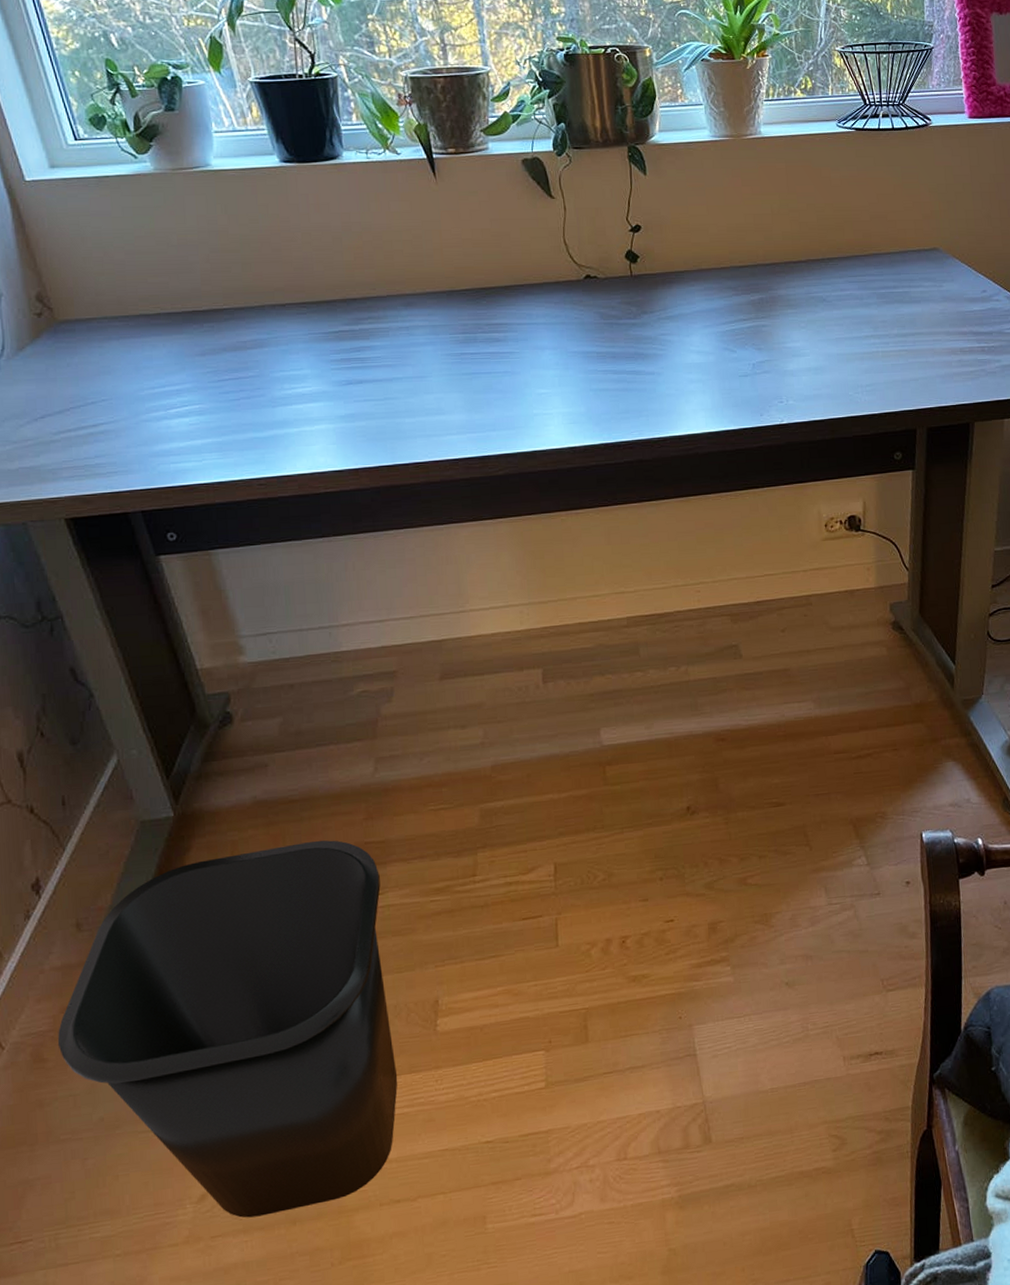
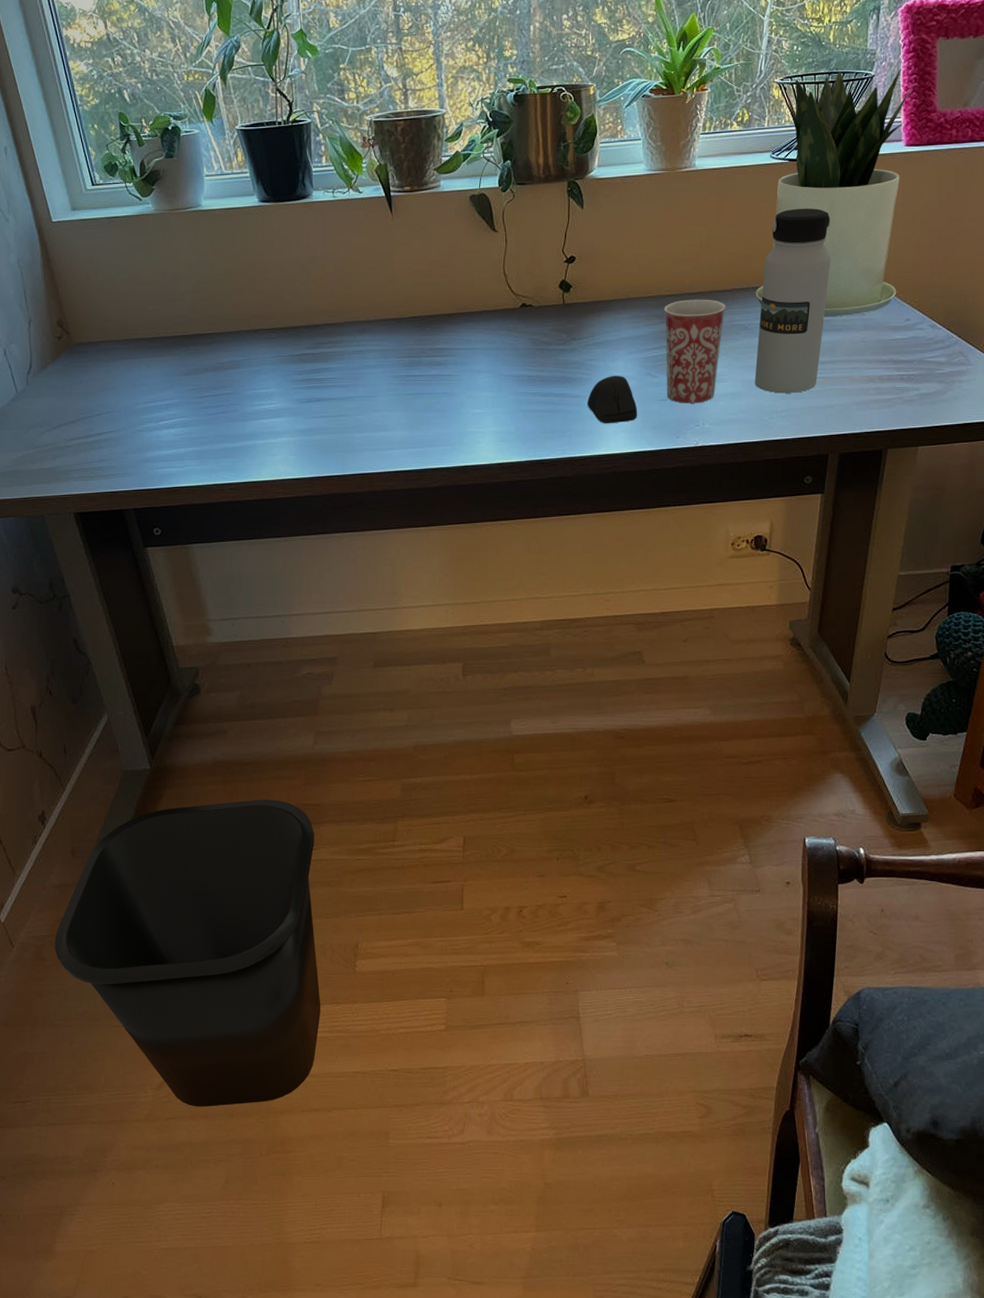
computer mouse: none [663,351,718,402] -> present [587,376,638,424]
mug: none [738,270,803,379] -> present [664,299,726,404]
planter: none [831,42,973,288] -> present [756,69,915,316]
water bottle: none [836,178,905,367] -> present [755,208,831,393]

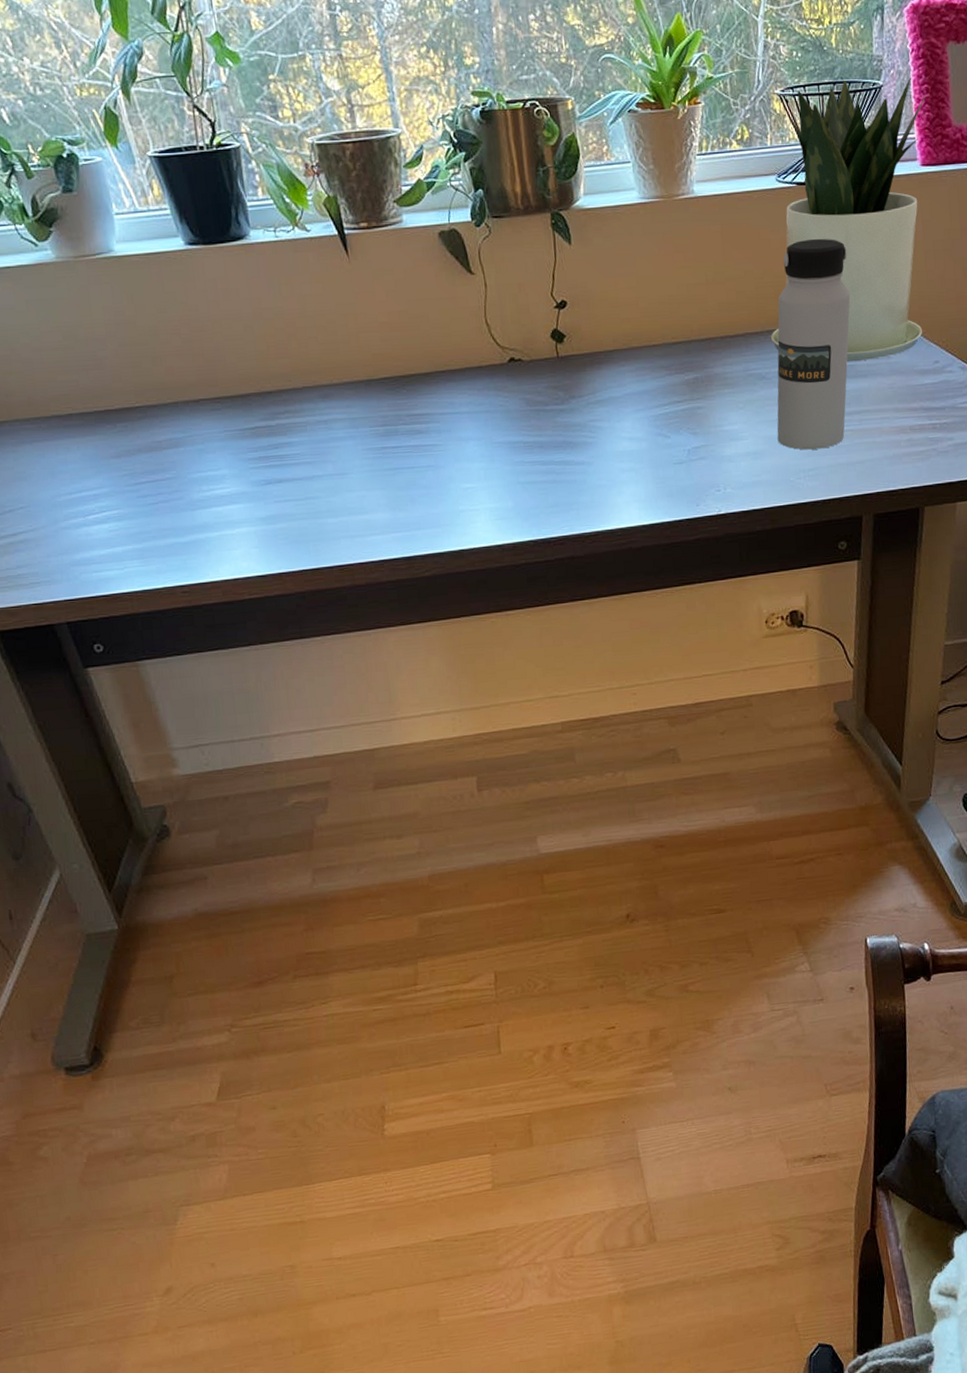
waste bin: present [54,799,321,1107] -> none [21,951,349,1310]
computer mouse: present [587,376,638,424] -> none [594,437,652,494]
mug: present [664,299,726,404] -> none [671,345,740,466]

